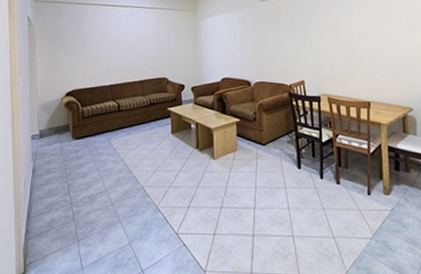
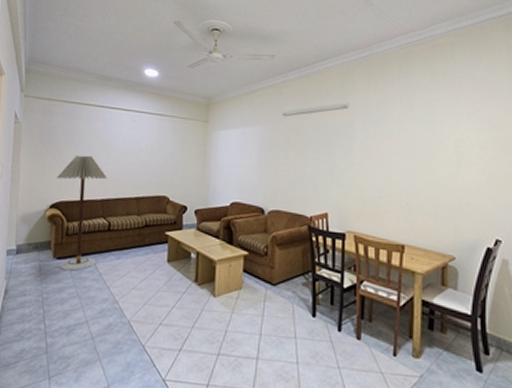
floor lamp: none [70,48,113,148] -> present [57,155,107,271]

